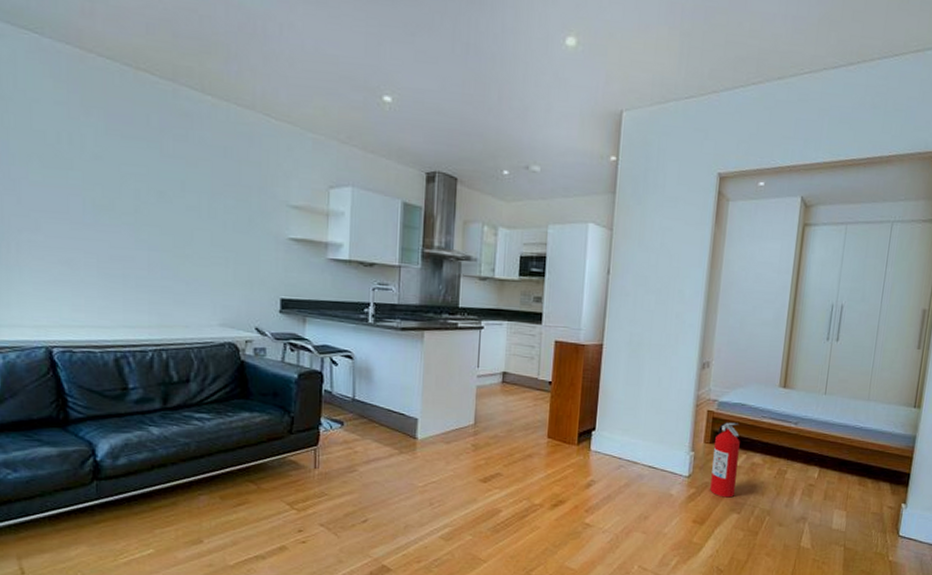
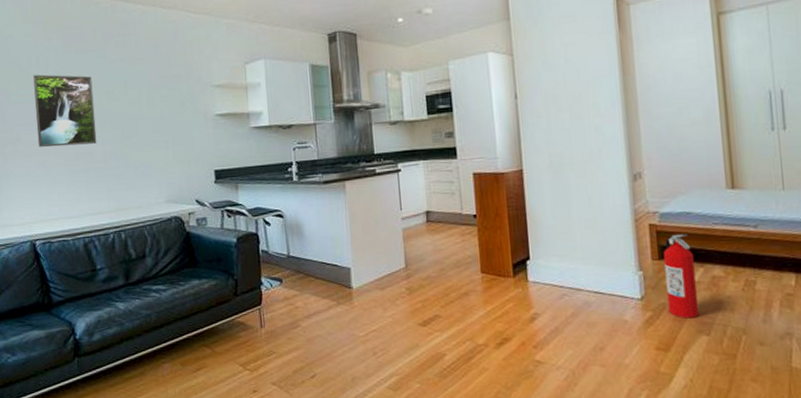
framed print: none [62,154,141,248] -> present [33,74,97,147]

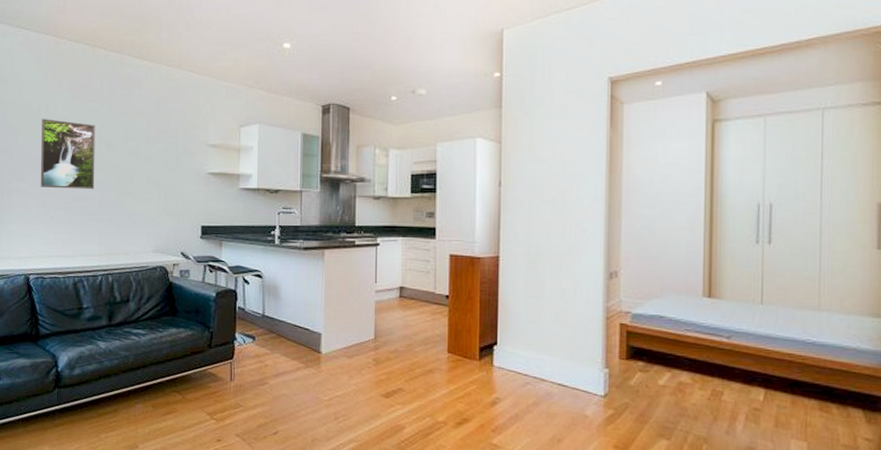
fire extinguisher: present [664,233,699,319] -> none [631,336,662,421]

